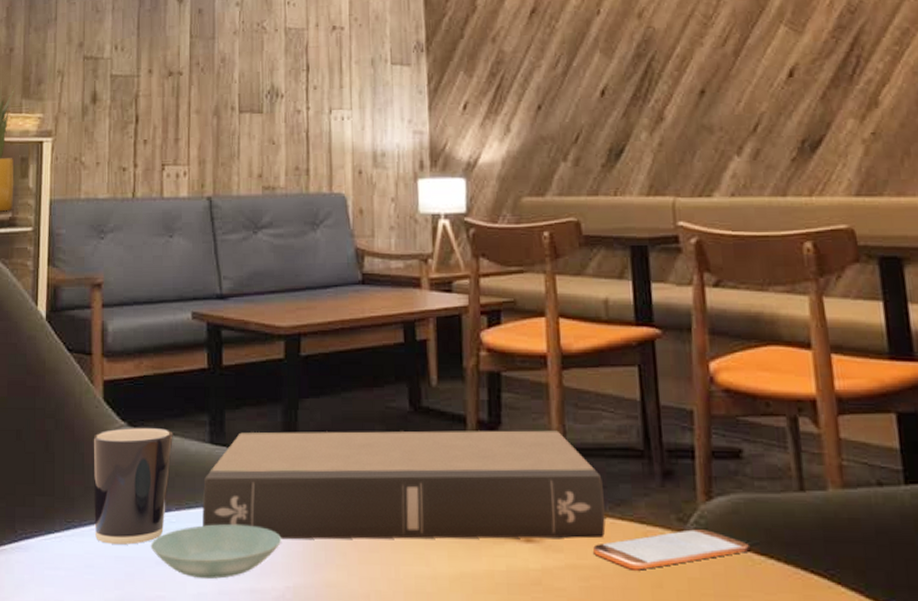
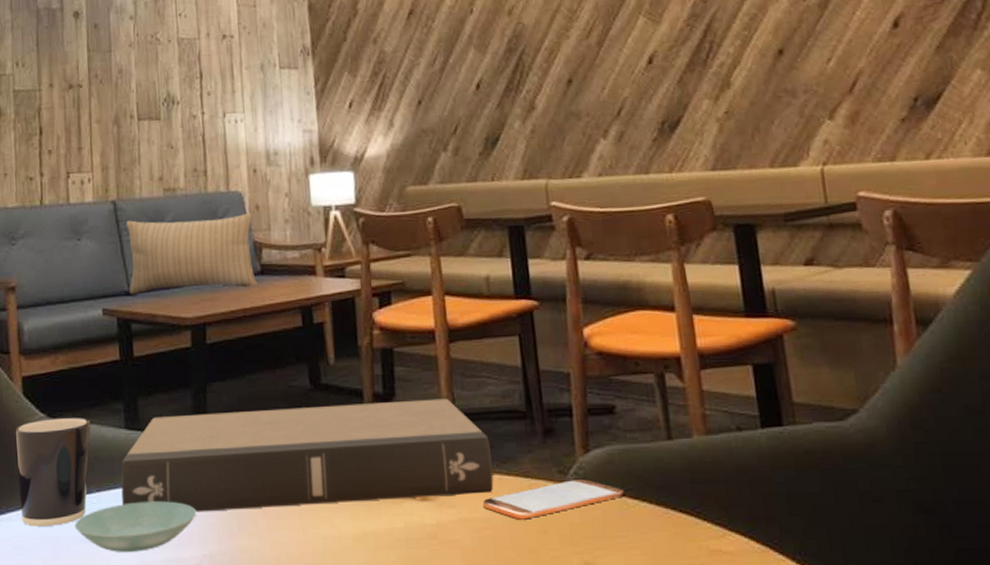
pillow: none [221,217,359,299] -> present [126,212,259,295]

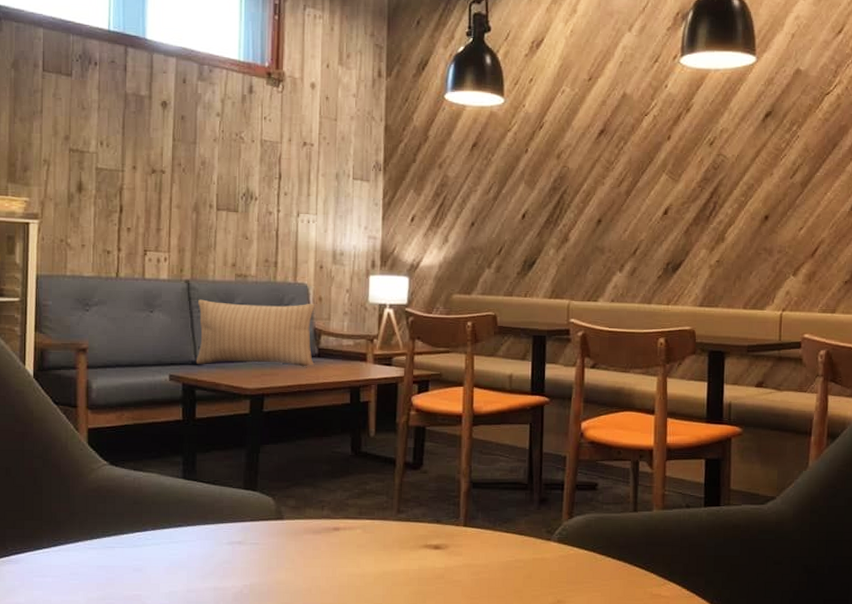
mug: present [15,417,91,527] -> none [78,466,150,557]
saucer: present [74,501,197,552] -> none [129,540,242,581]
book: present [121,398,494,512] -> none [175,469,495,551]
smartphone: present [483,479,625,521] -> none [484,538,596,568]

